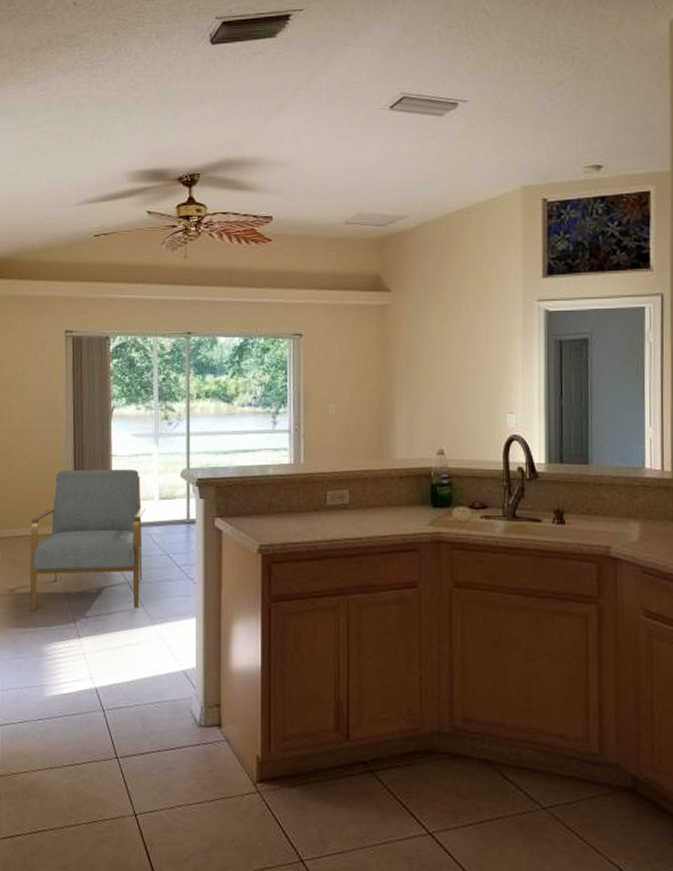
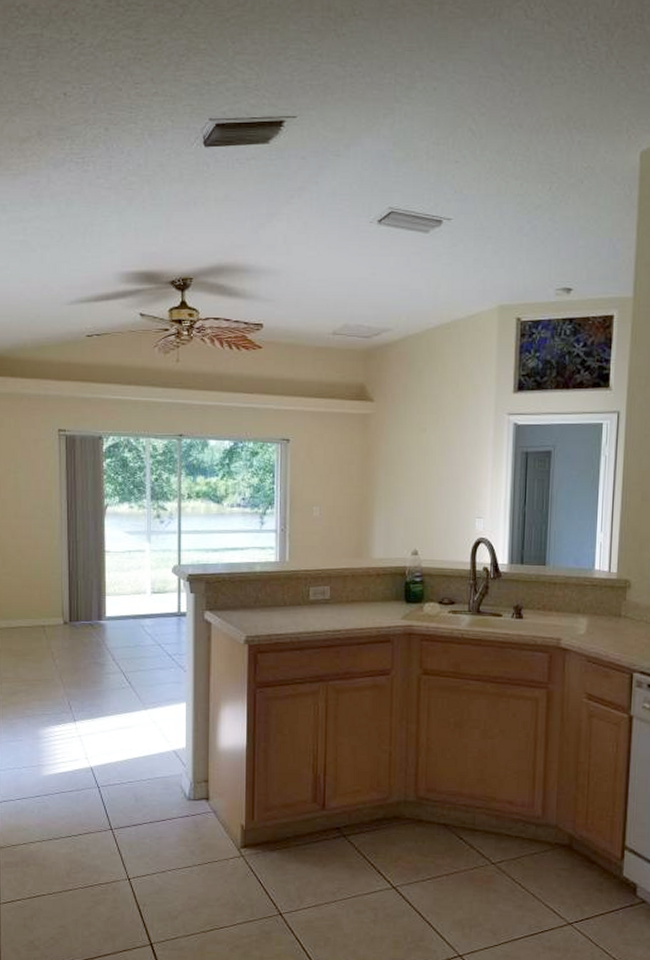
chair: present [30,469,145,612] -> none [26,564,138,698]

